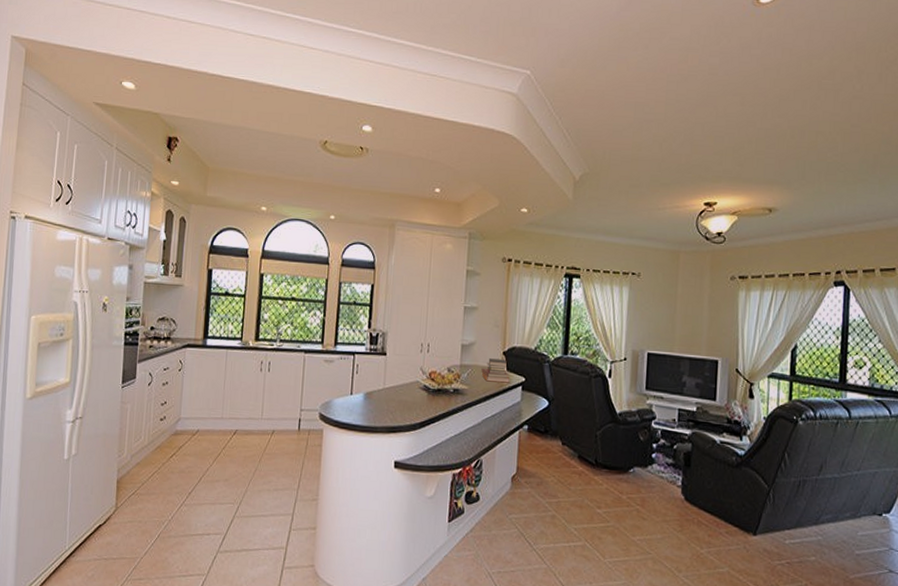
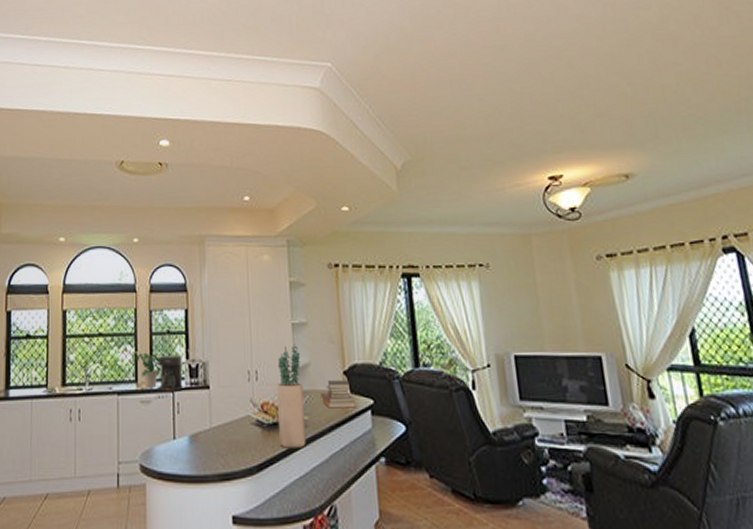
potted plant: none [324,319,345,350] -> present [136,352,161,388]
coffee maker: none [339,323,365,356] -> present [156,356,183,393]
vase: none [442,324,469,413] -> present [277,344,306,450]

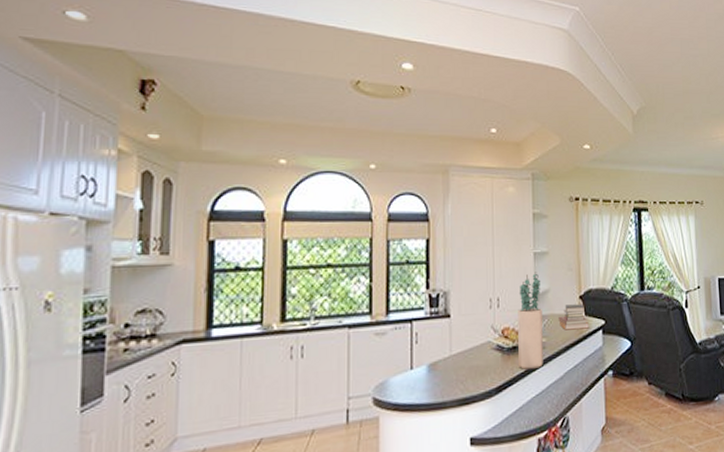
potted plant: present [136,352,161,388] -> none [371,283,398,319]
coffee maker: present [156,356,183,393] -> none [392,286,422,323]

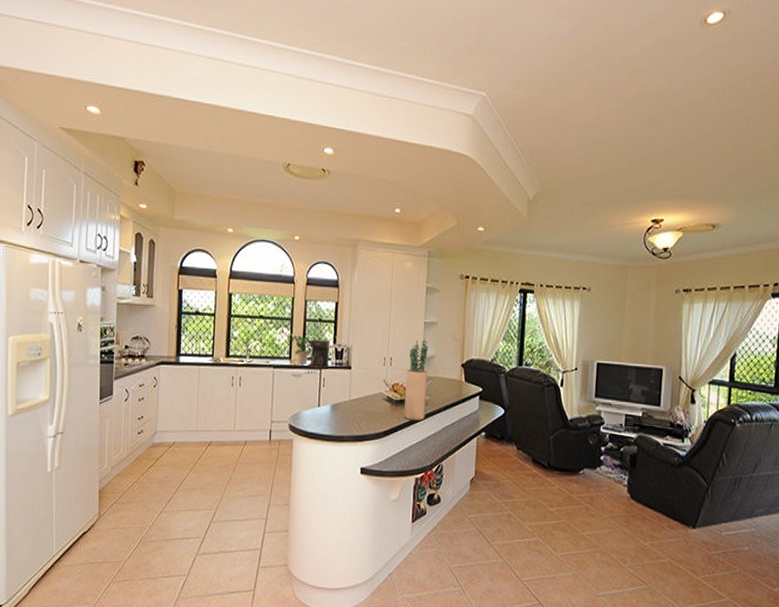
potted plant: none [371,283,398,319] -> present [291,335,311,364]
coffee maker: none [392,286,422,323] -> present [306,339,330,370]
books: present [558,304,589,331] -> none [441,370,468,393]

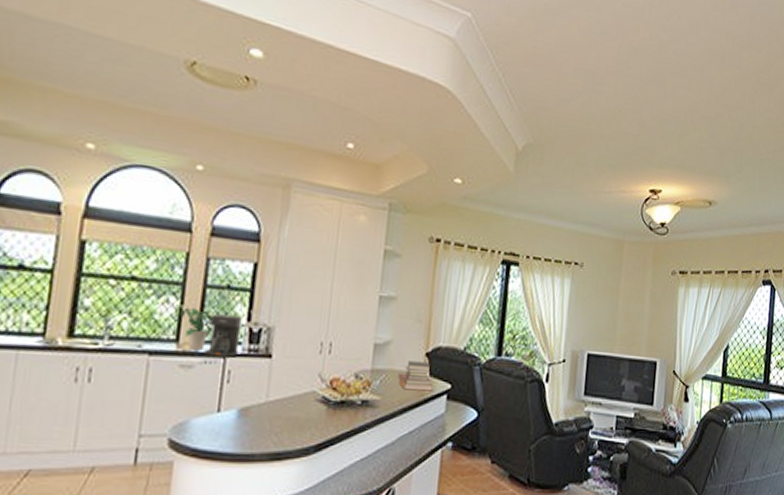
vase: present [404,339,429,422] -> none [345,318,384,430]
books: none [441,370,468,393] -> present [398,361,432,392]

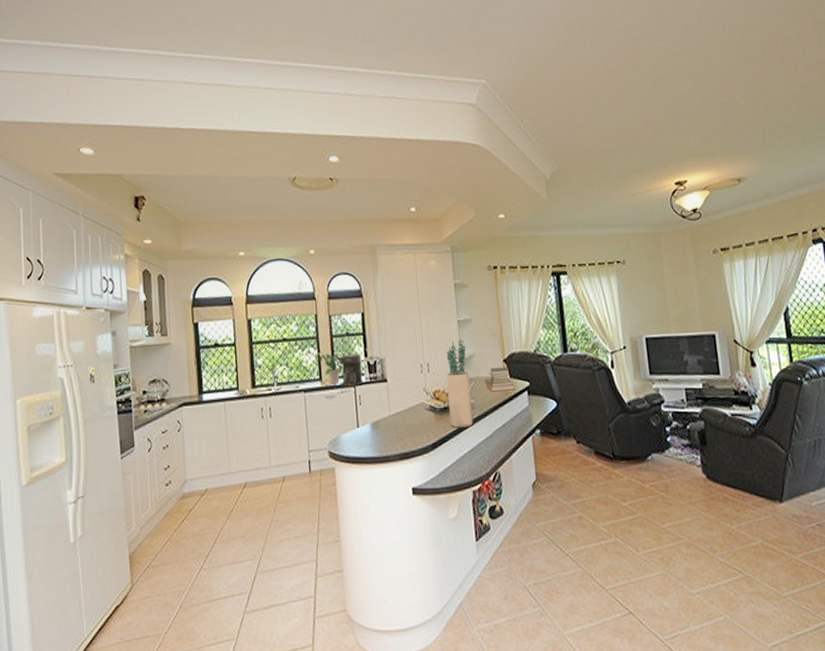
vase: none [345,318,384,430] -> present [446,338,473,429]

